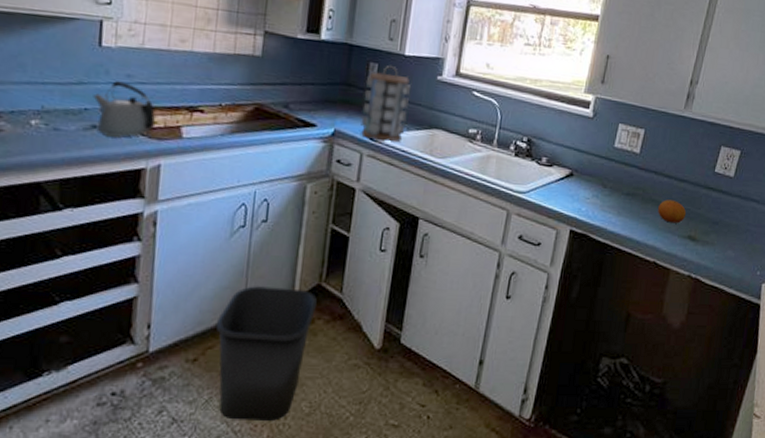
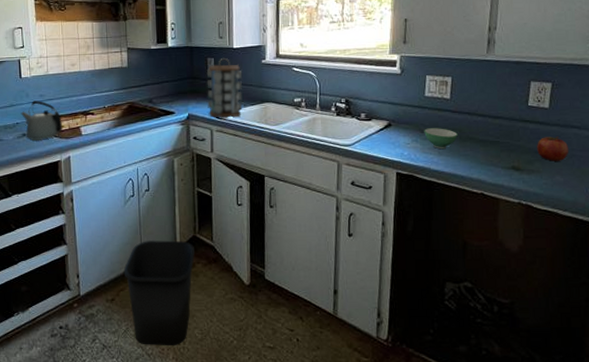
bowl: none [606,183,641,210] -> present [424,128,458,150]
fruit: present [658,199,687,224] -> none [477,136,506,157]
fruit: none [715,207,745,235] -> present [537,136,569,161]

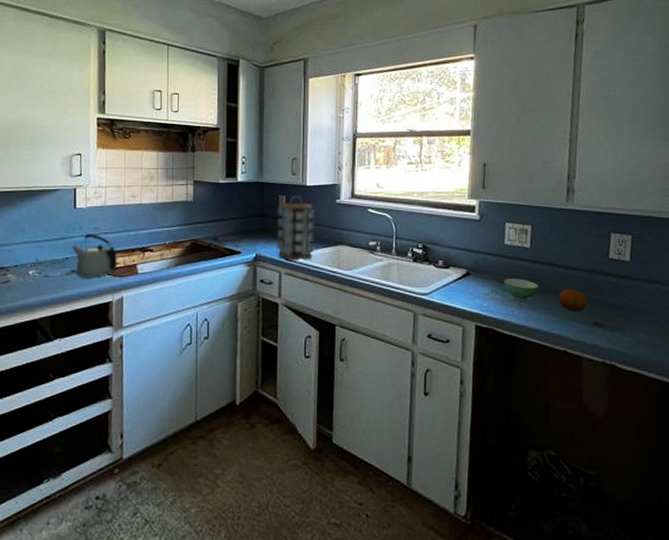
waste bin: present [123,240,196,345] -> none [174,396,257,521]
fruit: none [477,136,506,157] -> present [558,289,589,311]
fruit: present [537,136,569,161] -> none [619,292,652,318]

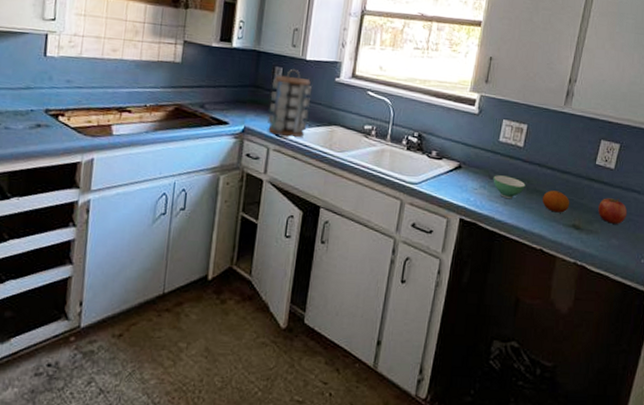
kettle: present [71,234,118,278] -> none [38,86,91,135]
fruit: none [619,292,652,318] -> present [598,198,628,224]

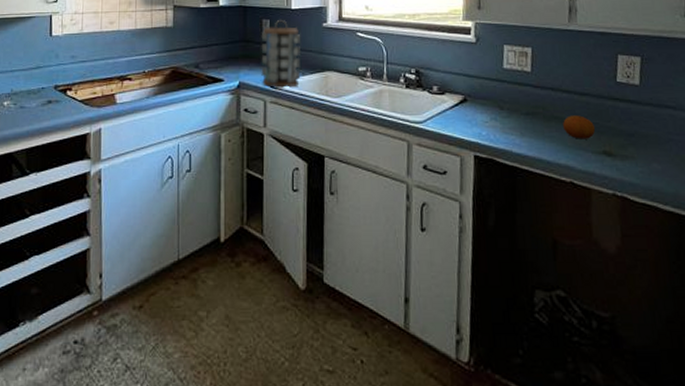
bowl: present [493,175,526,200] -> none [503,105,541,130]
fruit: present [598,198,628,224] -> none [629,118,666,146]

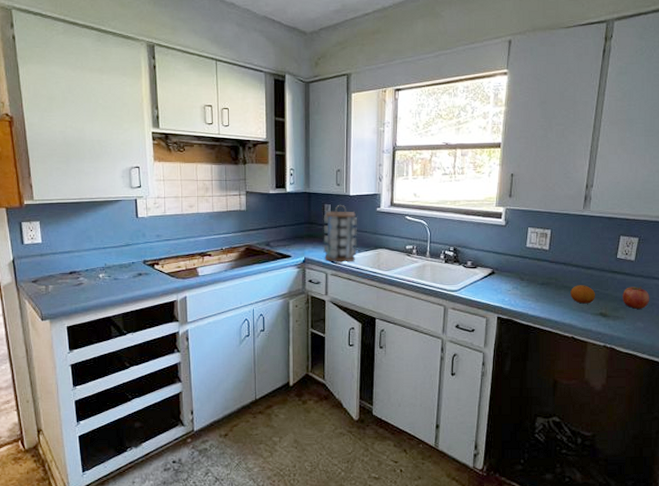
fruit: none [629,118,666,146] -> present [623,287,650,309]

